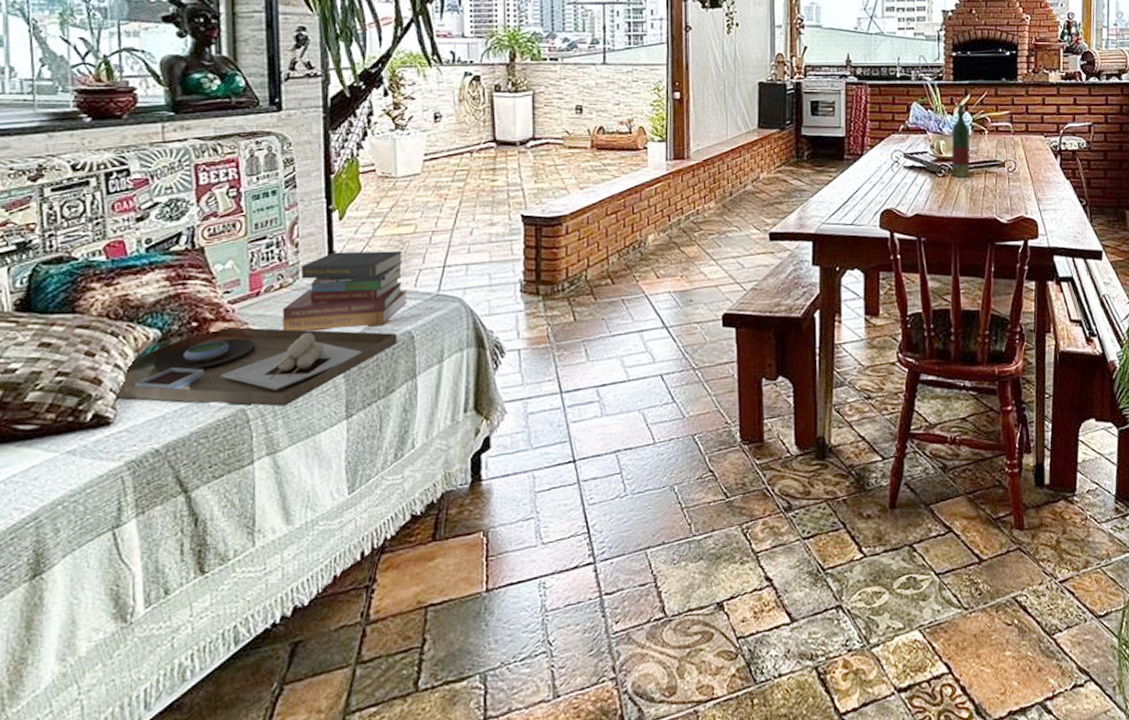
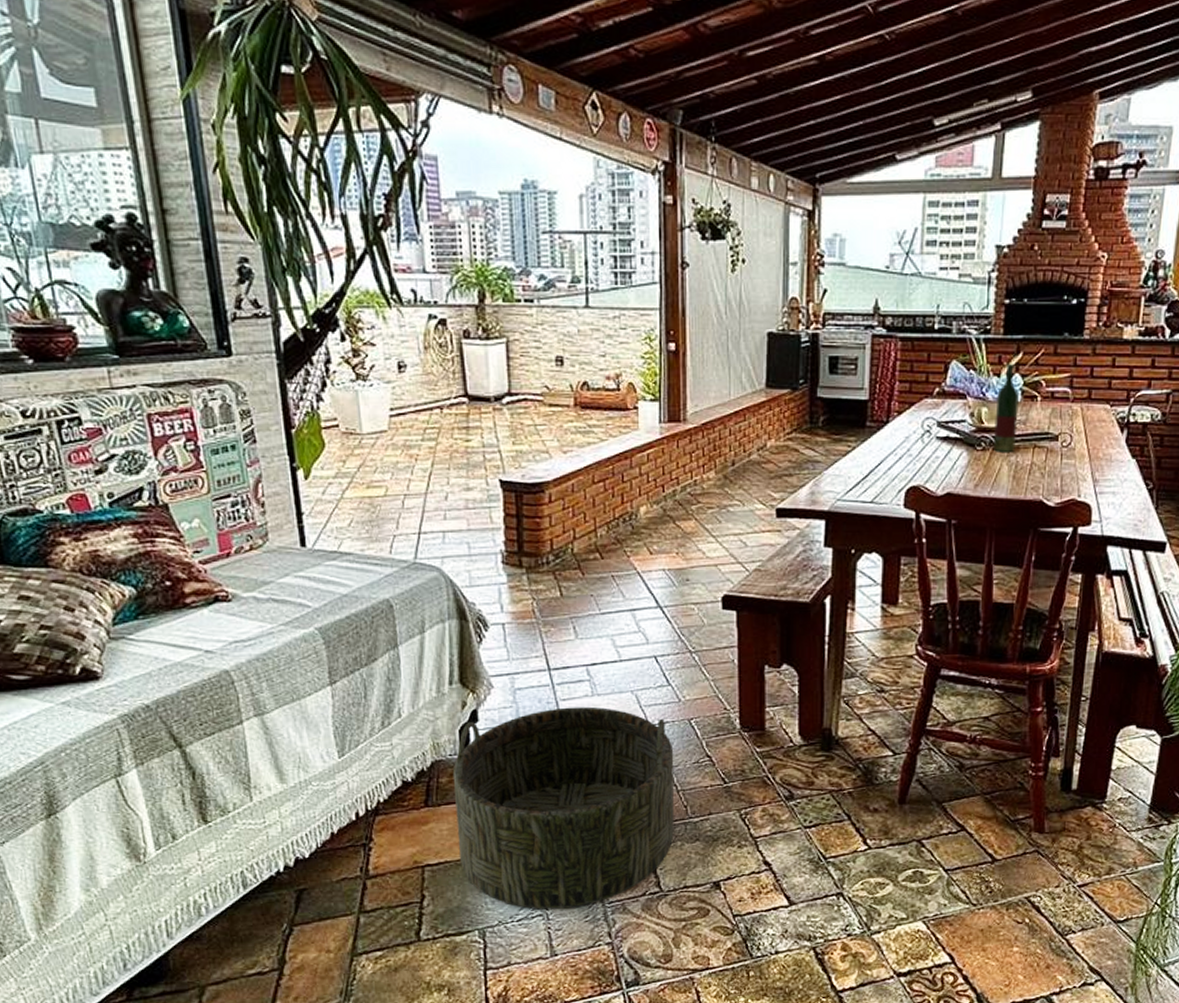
platter: present [115,326,397,408] -> none [100,587,376,671]
books: present [282,250,408,331] -> none [255,513,384,595]
basket: none [462,427,679,646] -> present [452,706,674,910]

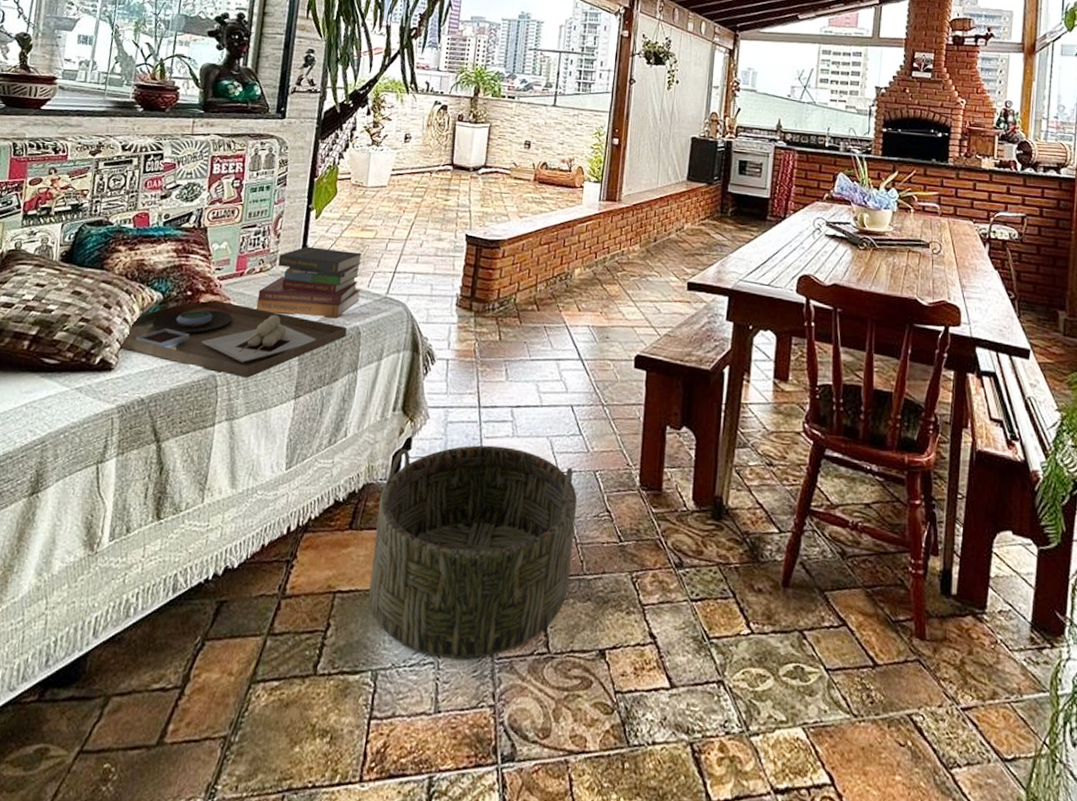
platter: none [100,587,376,671] -> present [119,299,347,379]
books: none [255,513,384,595] -> present [256,246,362,318]
wine bottle: present [992,363,1019,452] -> none [873,179,895,254]

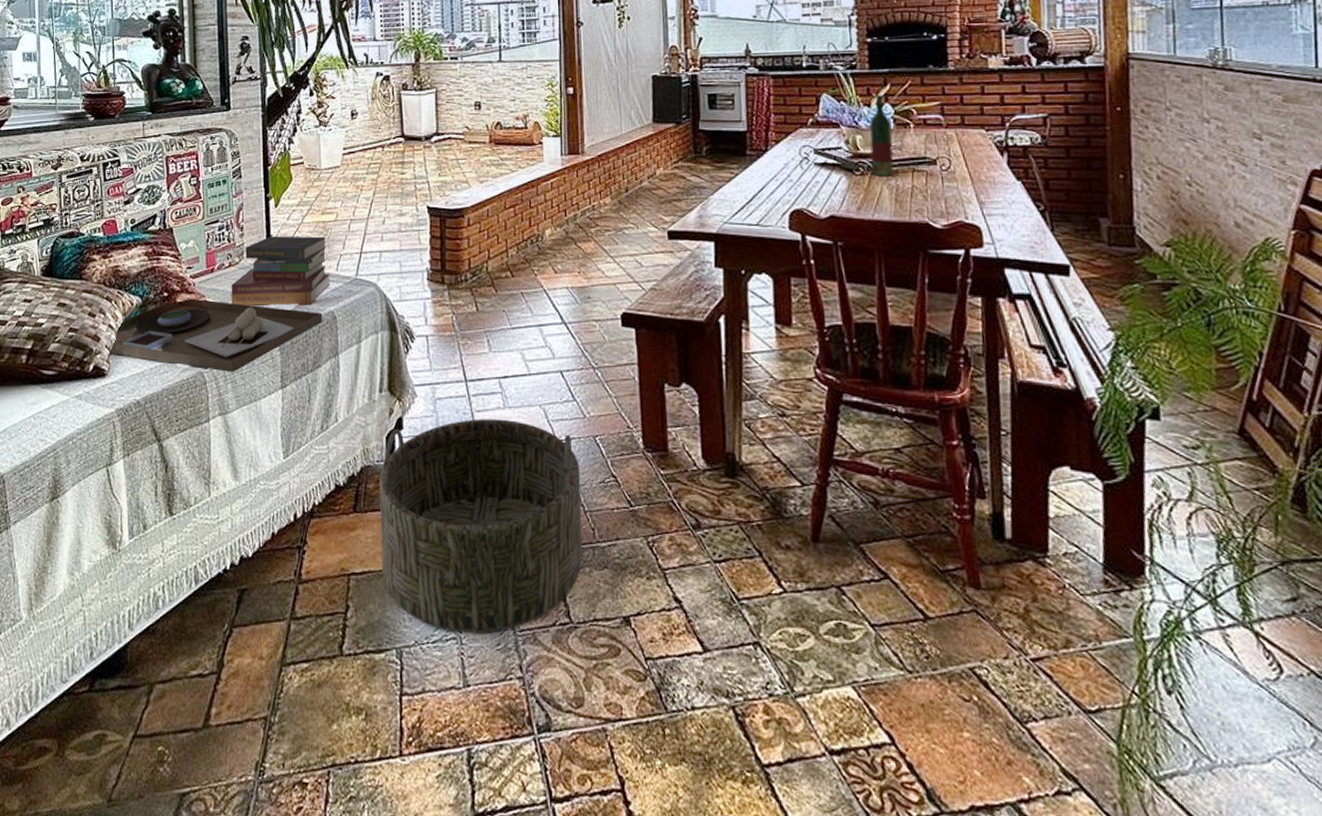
wine bottle: none [873,179,895,254] -> present [869,94,894,176]

